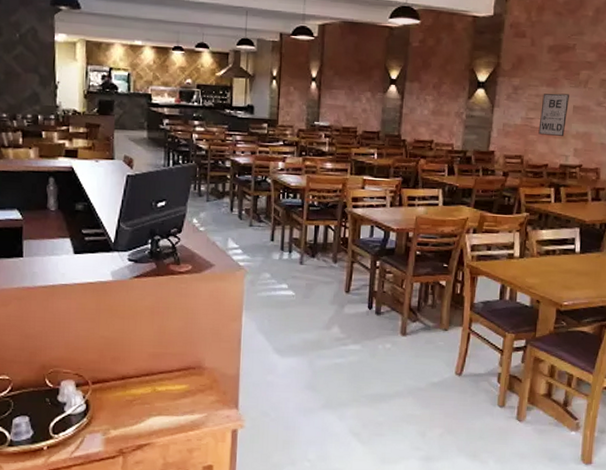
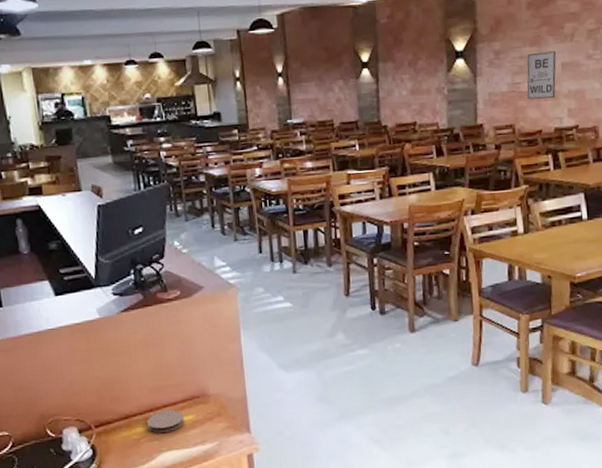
coaster: none [142,377,178,398] -> present [147,410,185,433]

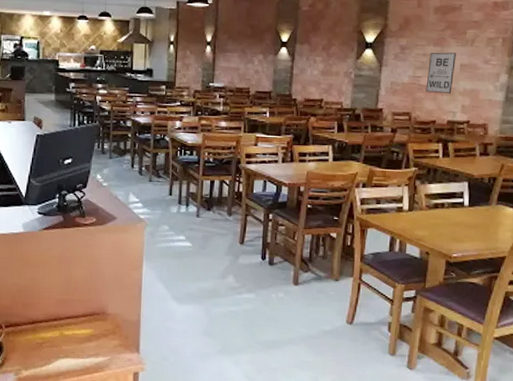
coaster: present [147,410,185,433] -> none [51,322,83,341]

